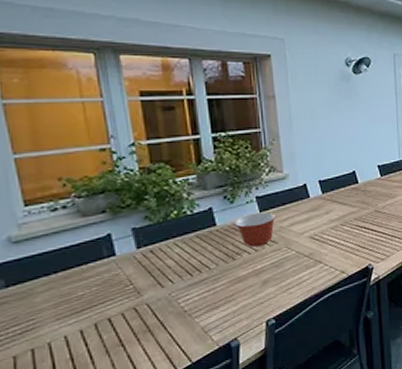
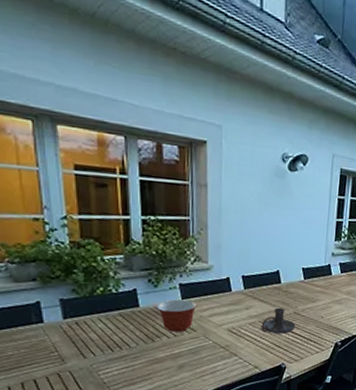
candle holder: none [343,207,378,236] -> present [261,307,296,334]

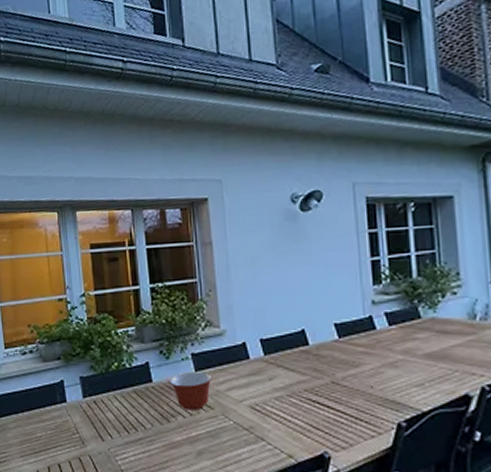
candle holder: present [261,307,296,334] -> none [290,376,337,411]

